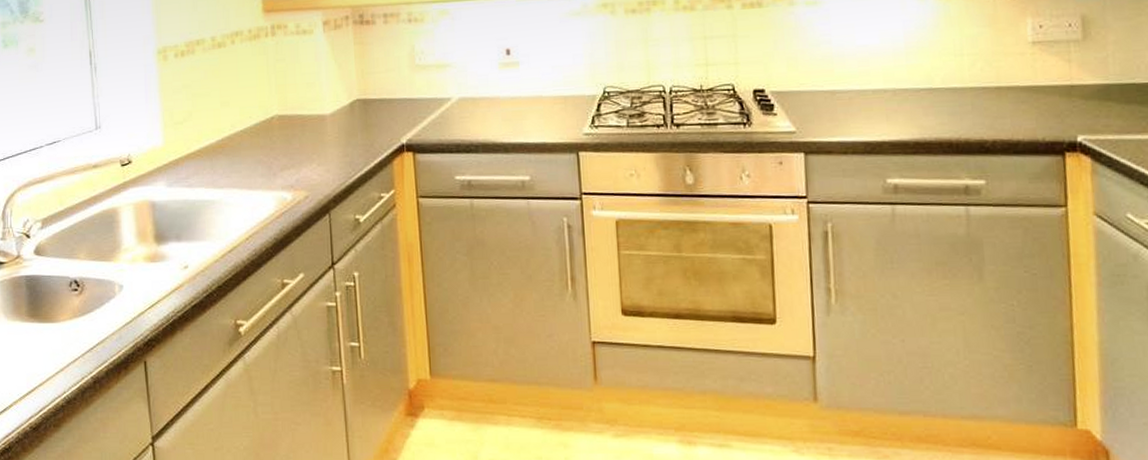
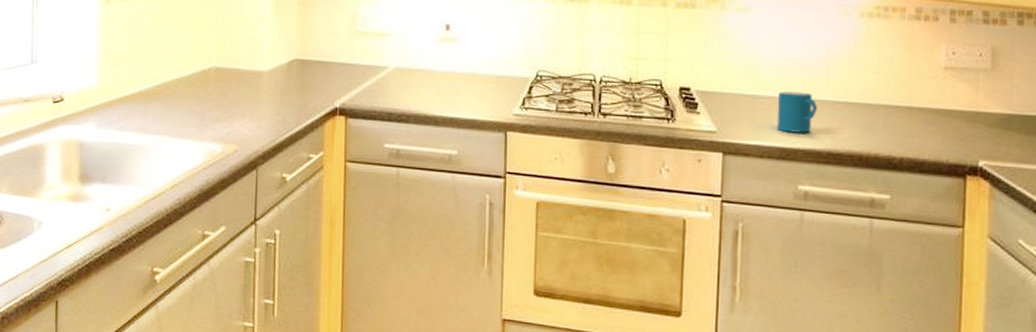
mug: none [857,82,901,126] -> present [777,91,818,133]

